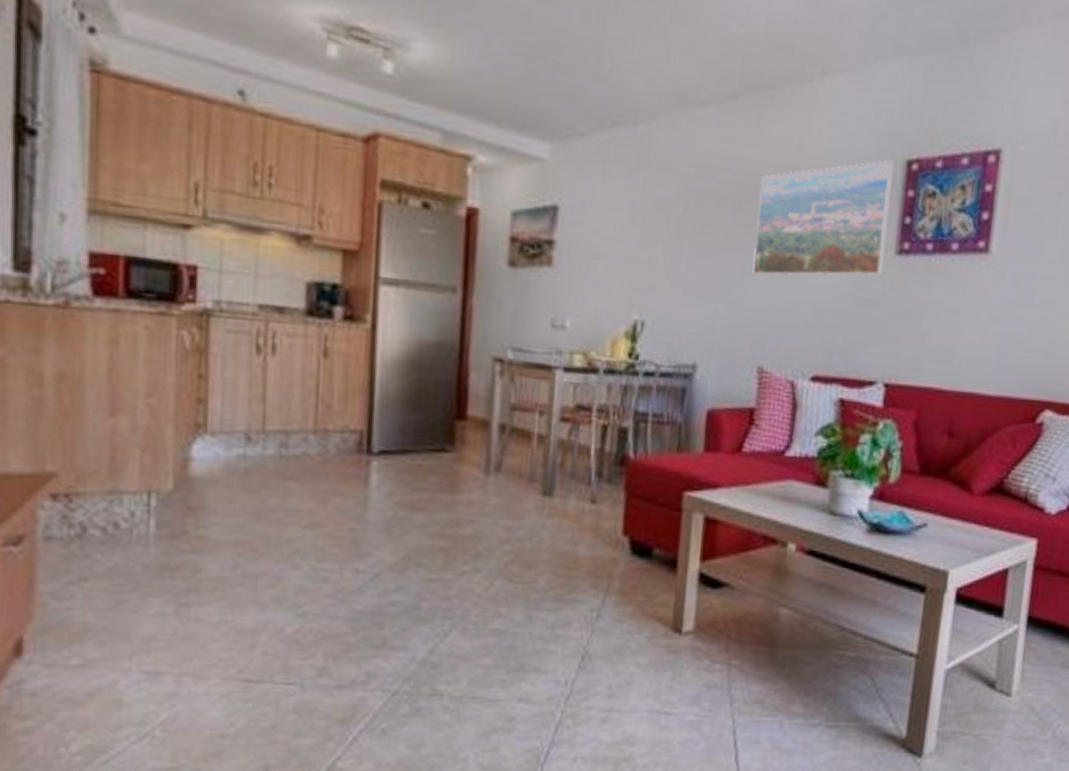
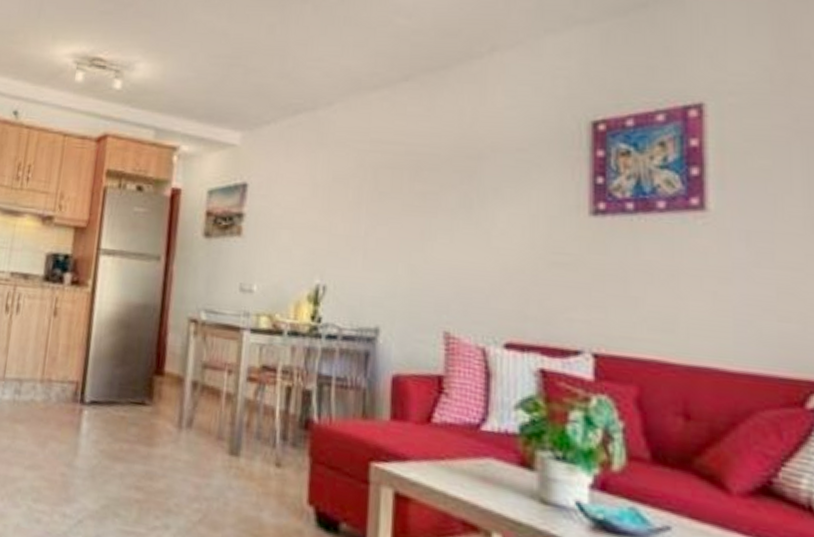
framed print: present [752,159,895,276] -> none [432,122,579,241]

